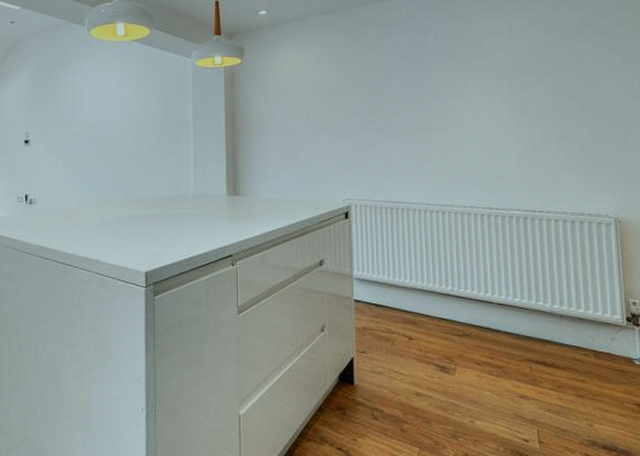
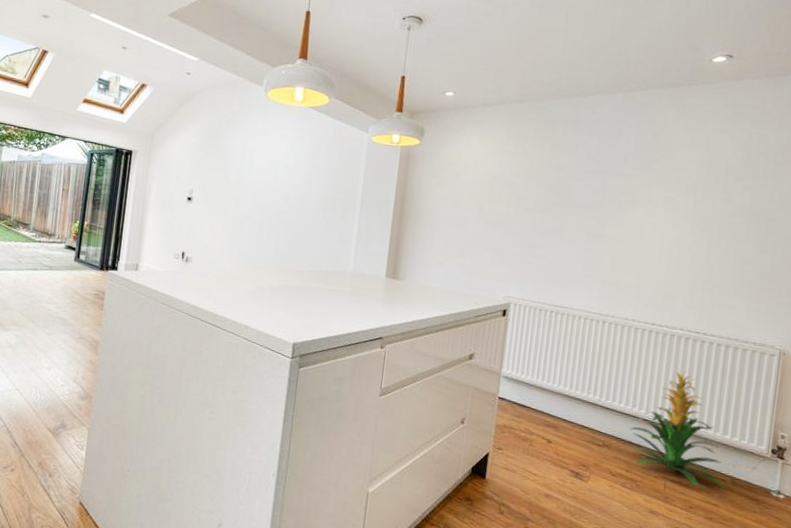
indoor plant: none [486,248,589,364] -> present [630,367,726,487]

